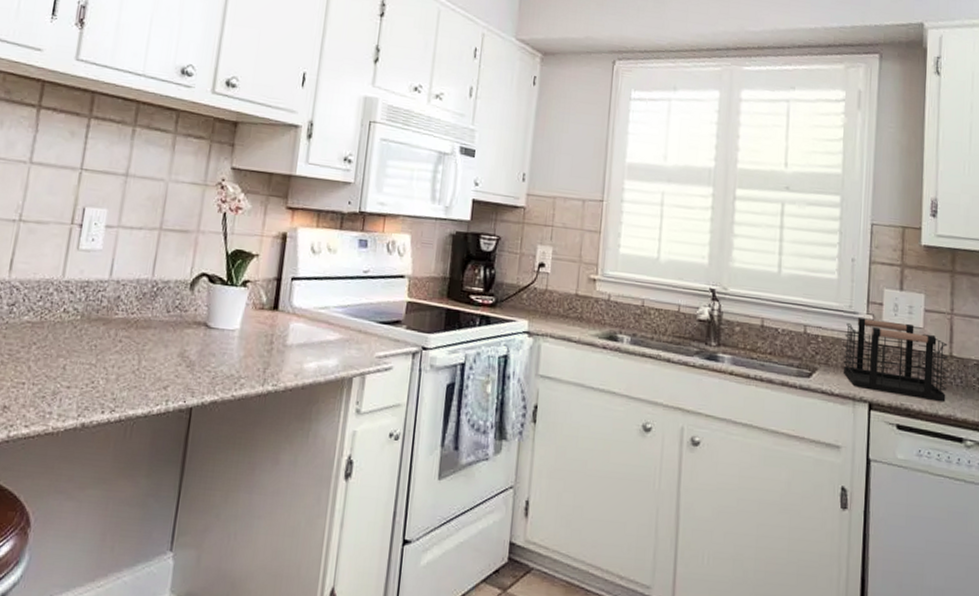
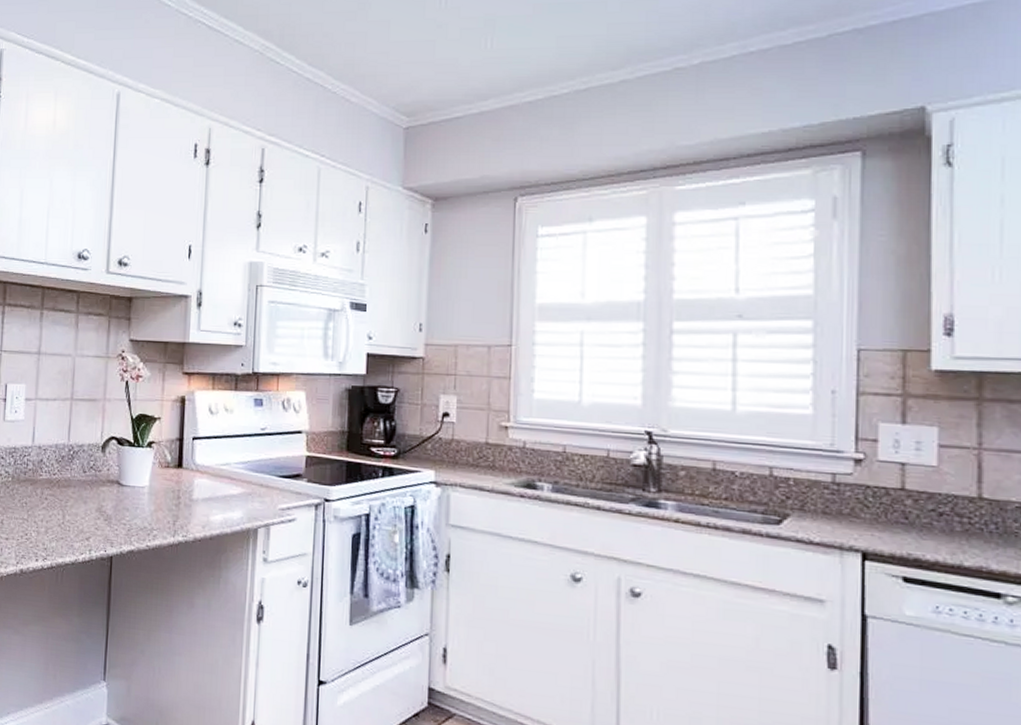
dish rack: present [843,317,948,403] -> none [824,457,976,552]

